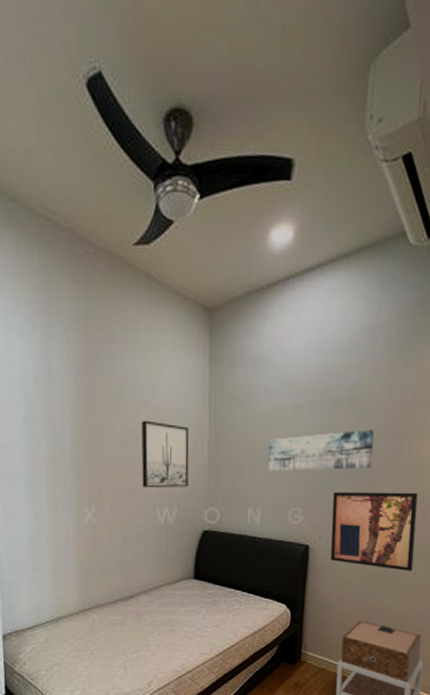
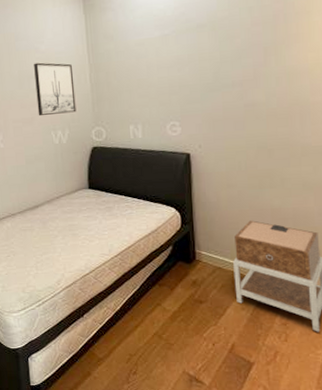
wall art: present [268,429,374,471] -> none [141,47,241,92]
wall art: present [330,491,418,571] -> none [206,97,298,171]

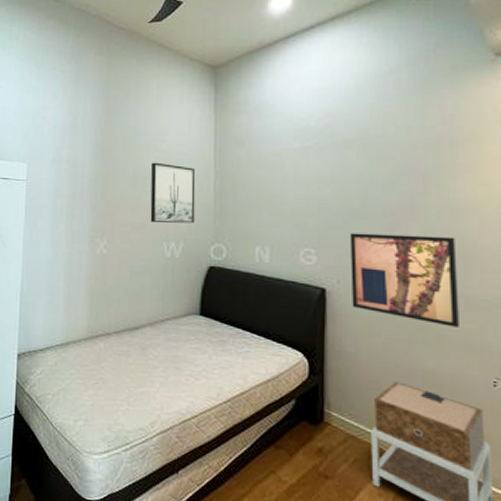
wall art: none [206,97,298,171] -> present [349,233,459,327]

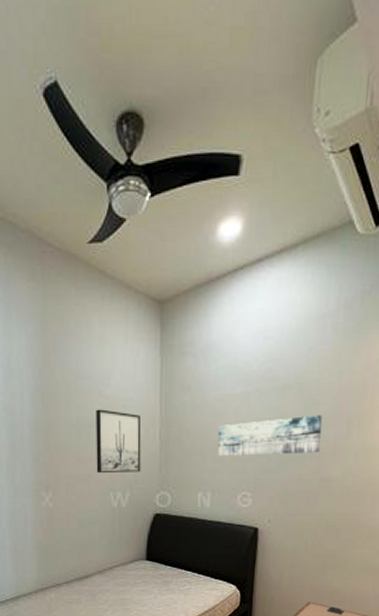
wall art: none [275,170,394,211] -> present [217,415,322,456]
wall art: present [349,233,459,327] -> none [279,476,367,553]

